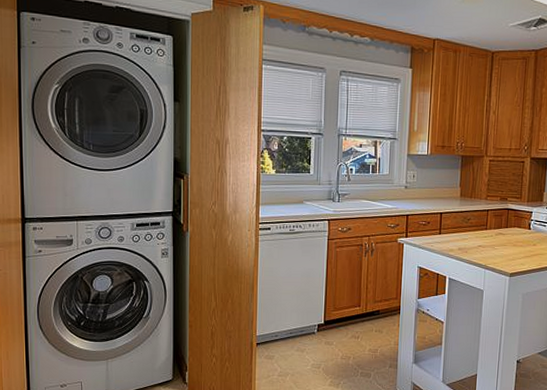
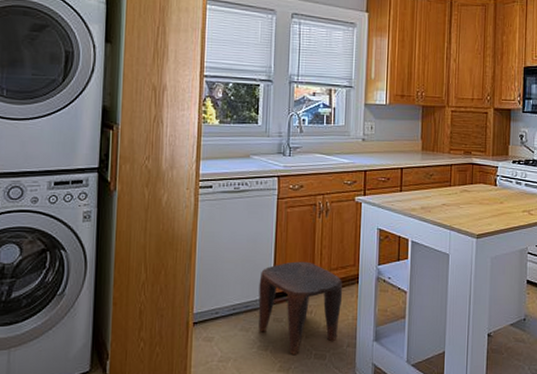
stool: none [312,294,386,372] -> present [258,261,343,354]

